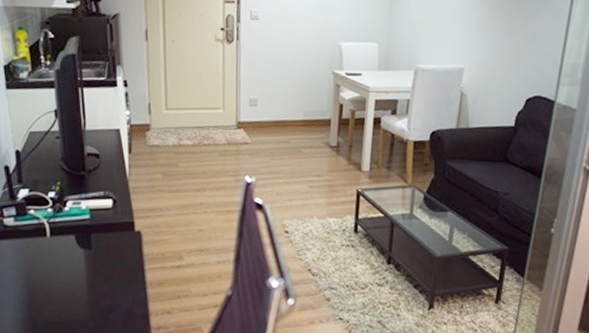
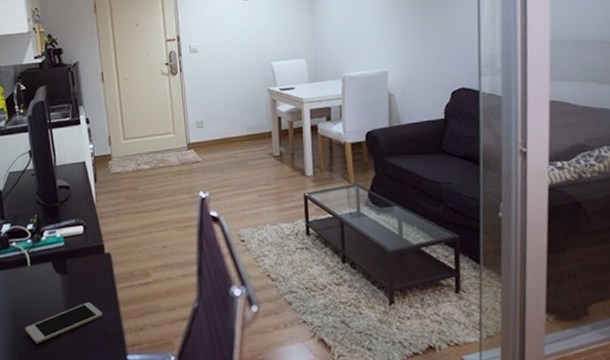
cell phone: none [41,280,129,318] -> present [25,302,103,343]

